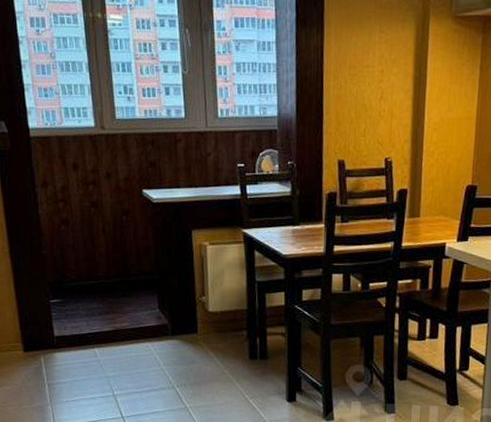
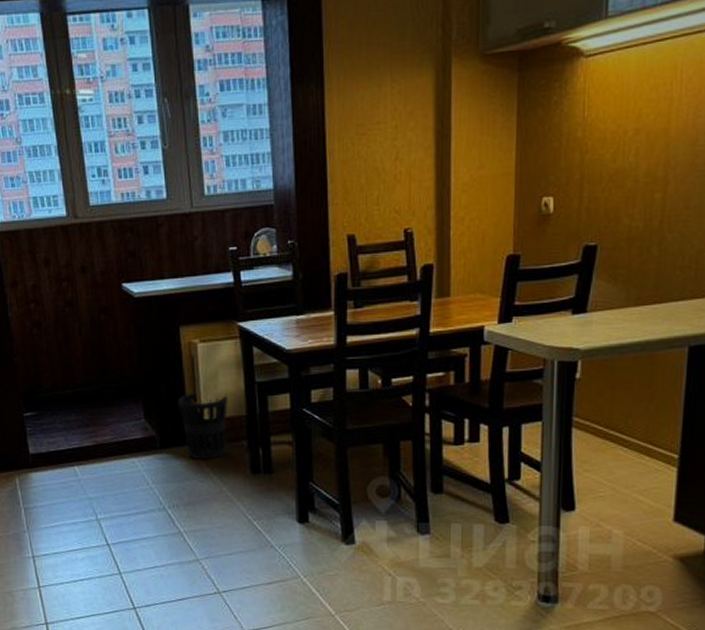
wastebasket: none [188,288,232,346] -> present [177,393,228,459]

